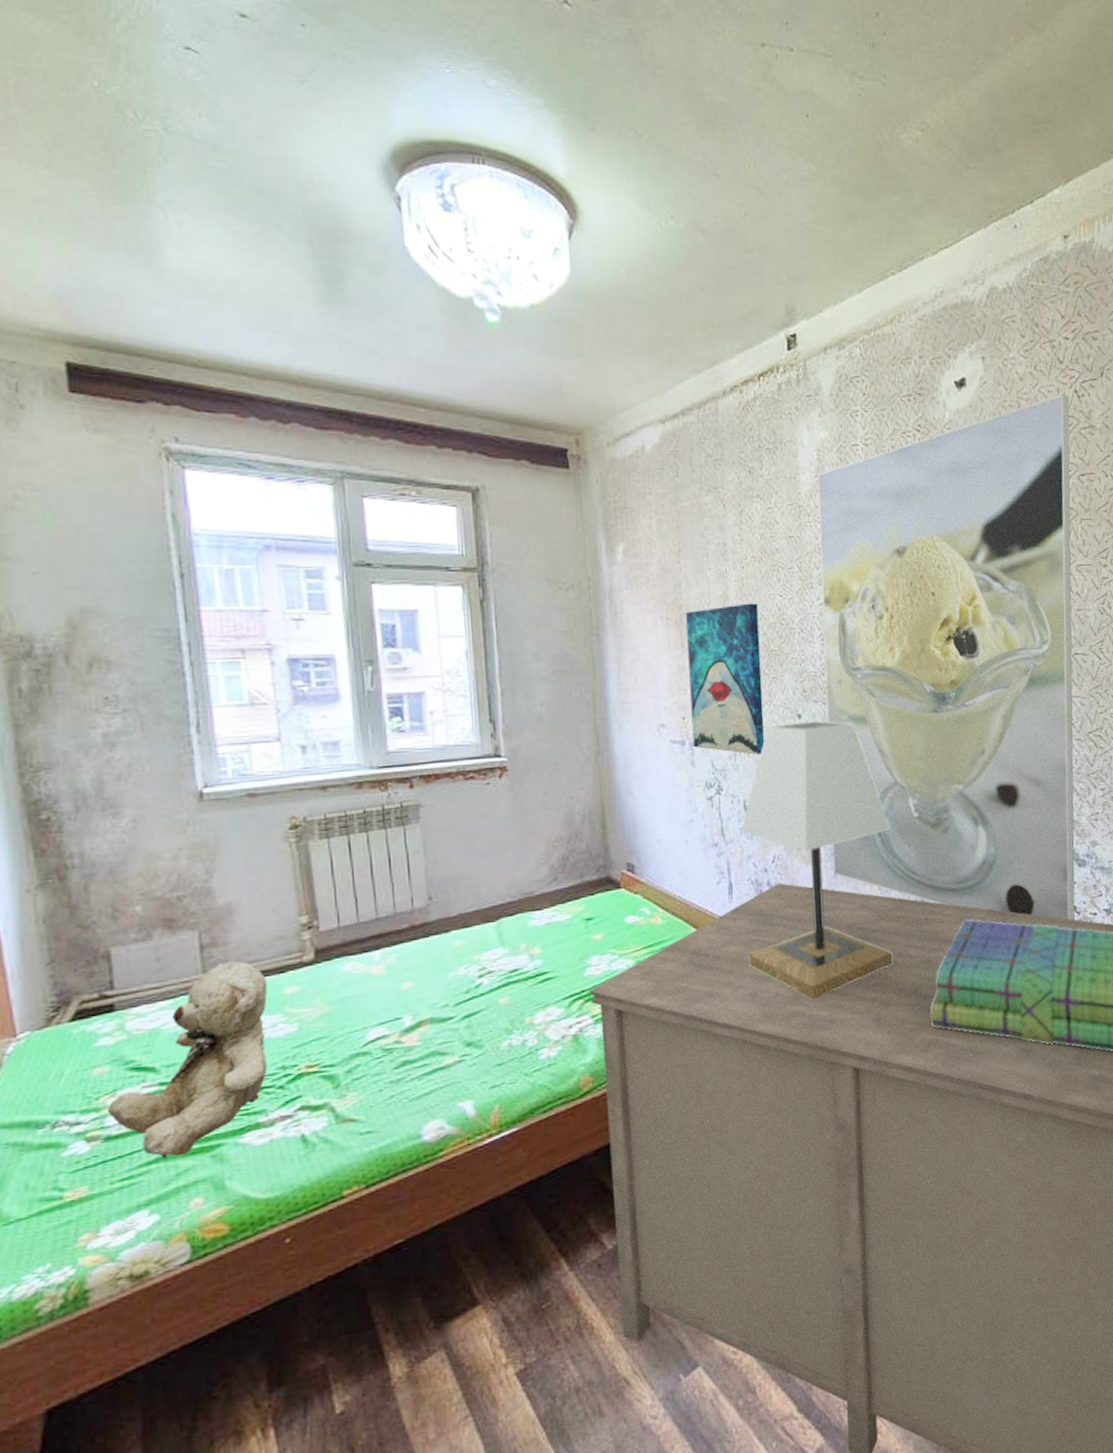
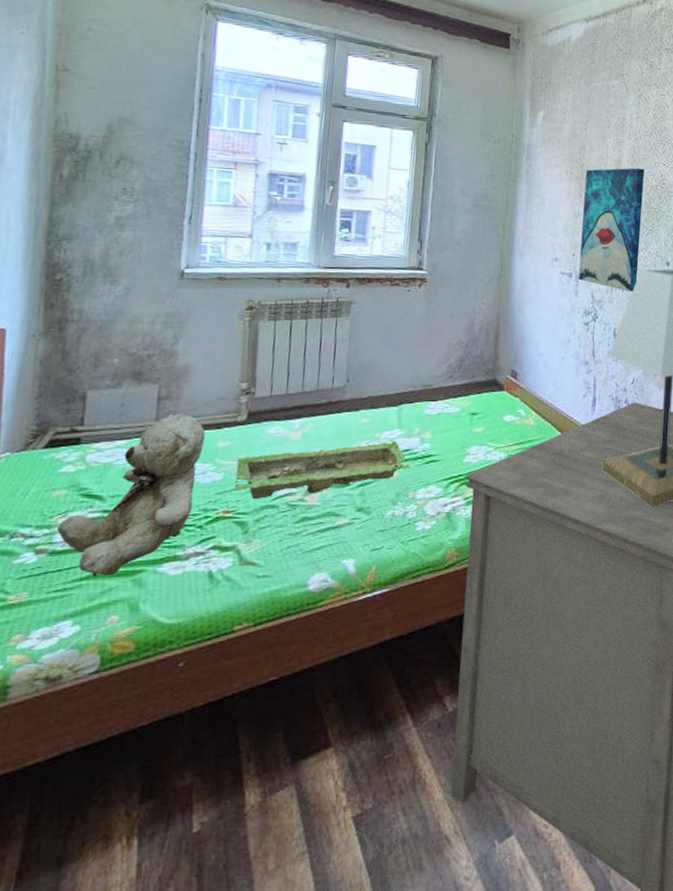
tray: none [312,960,522,1049] -> present [234,439,410,500]

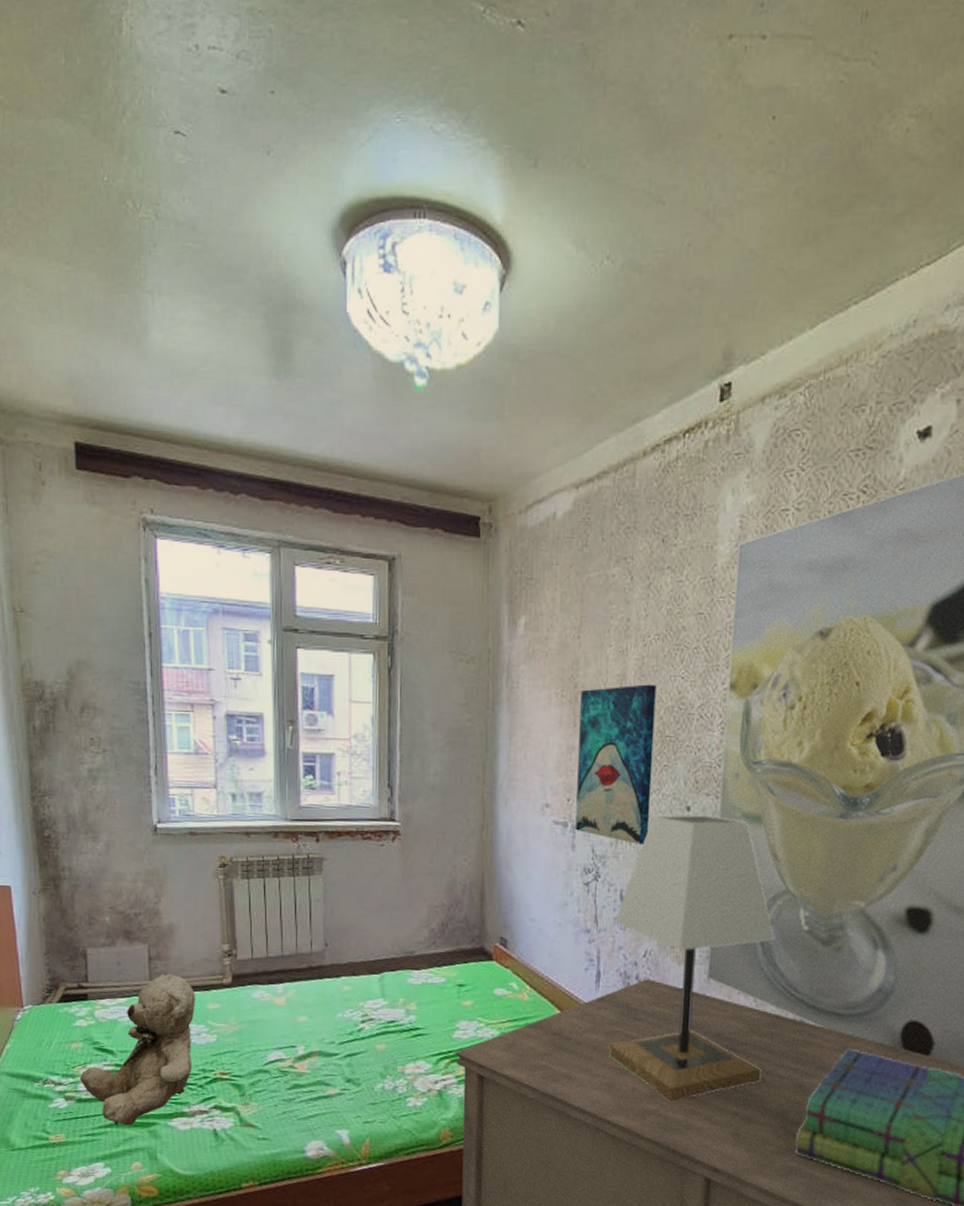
tray: present [234,439,410,500] -> none [228,1009,397,1064]

